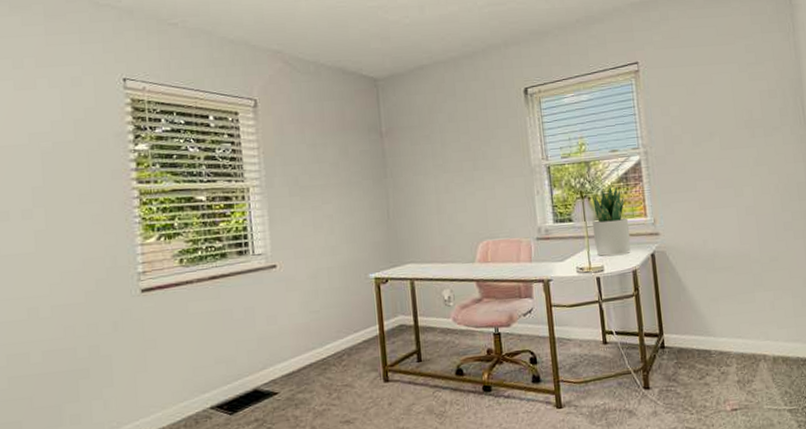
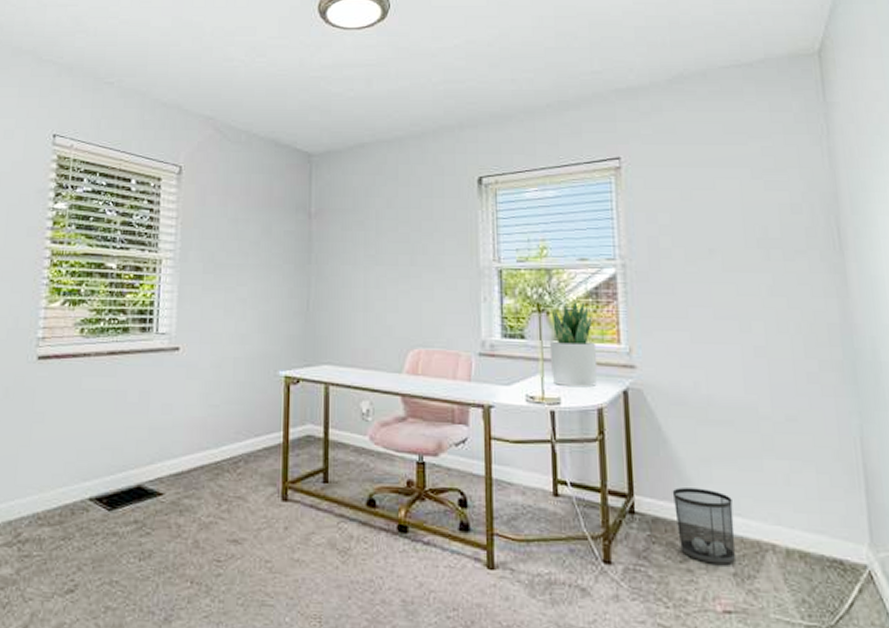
waste bin: none [691,321,738,377] -> present [672,488,735,564]

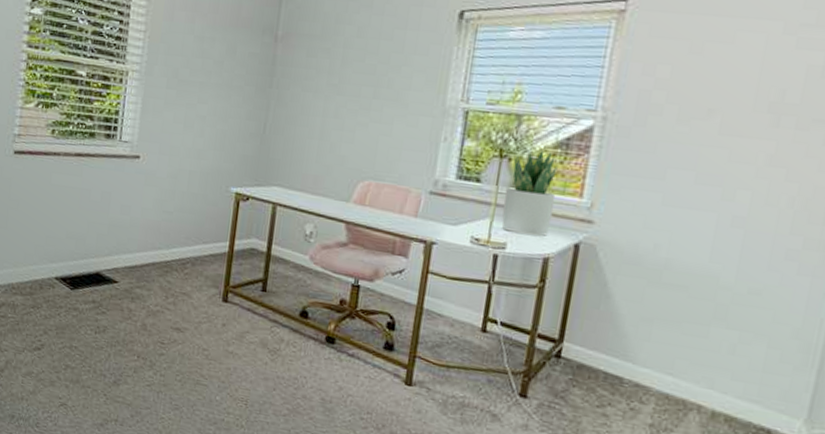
waste bin: present [672,488,735,564] -> none [600,341,667,416]

